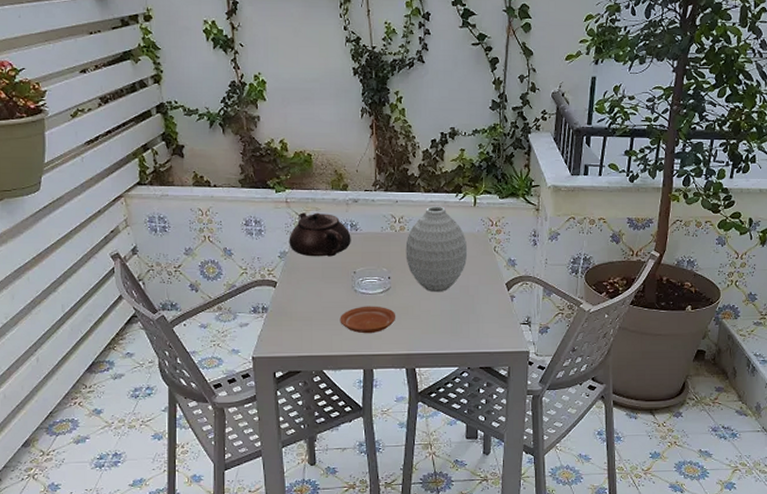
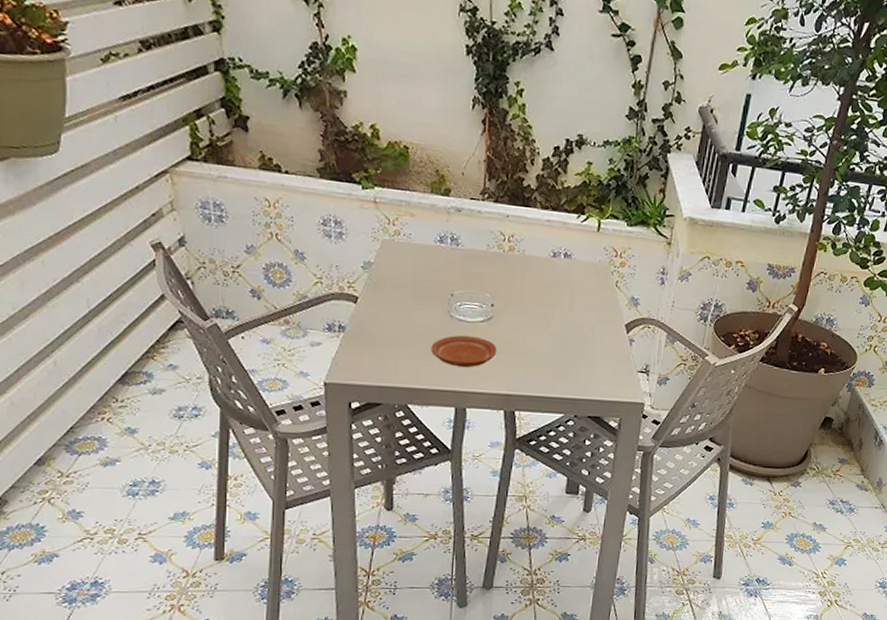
teapot: present [289,212,351,257] -> none [375,217,451,274]
vase: present [405,206,468,293] -> none [513,226,586,328]

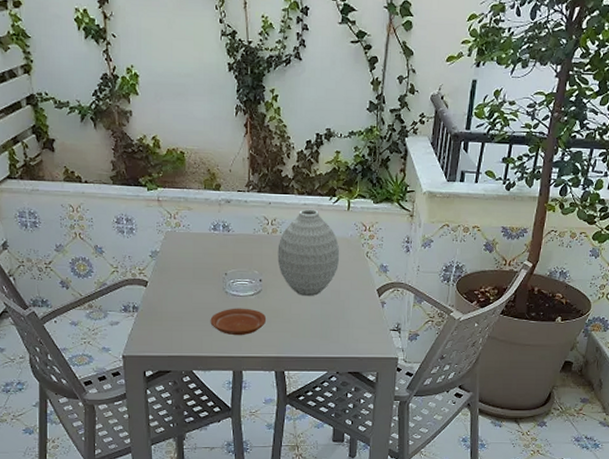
vase: none [513,226,586,328] -> present [277,209,340,297]

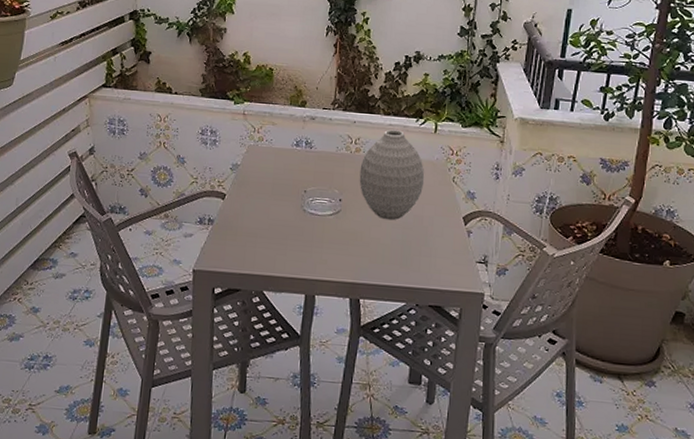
plate: present [210,308,267,336] -> none [285,227,344,258]

